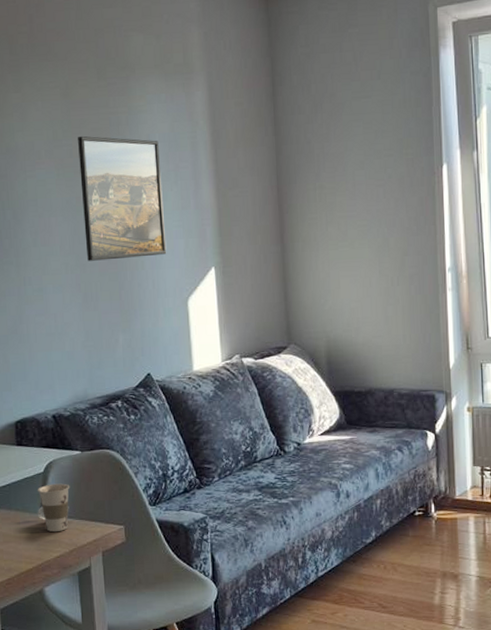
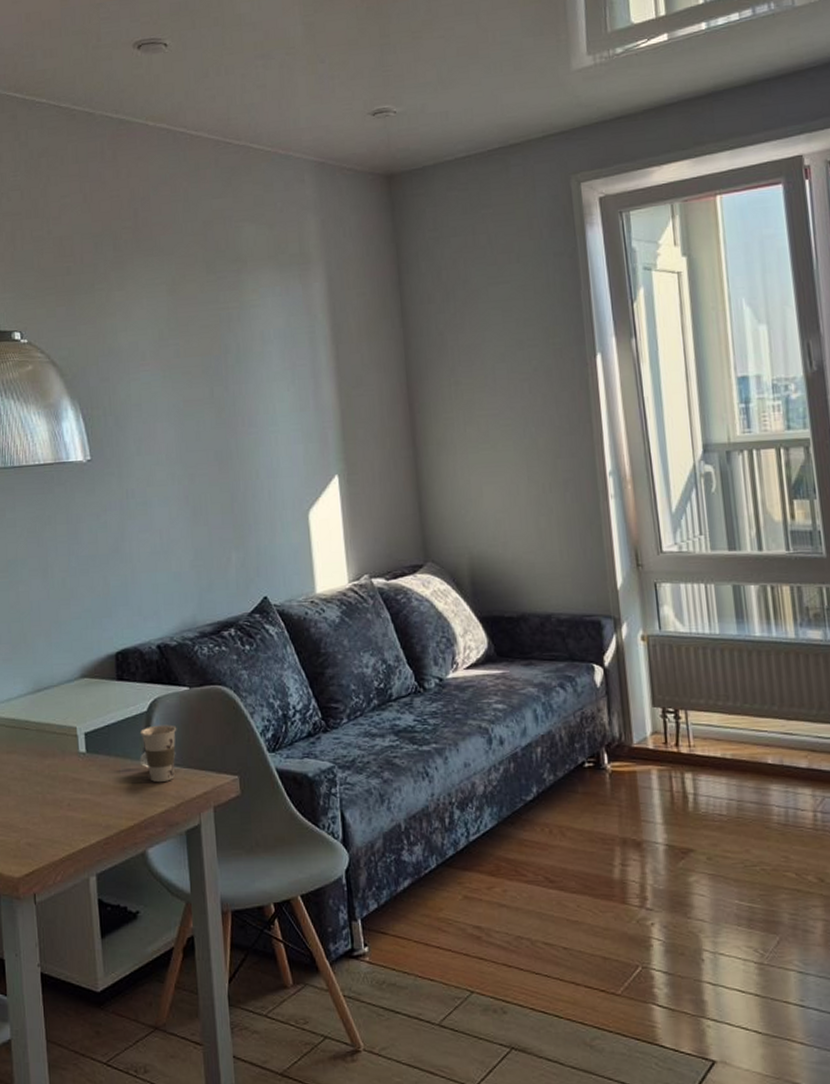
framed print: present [78,136,167,261] -> none [185,334,284,471]

